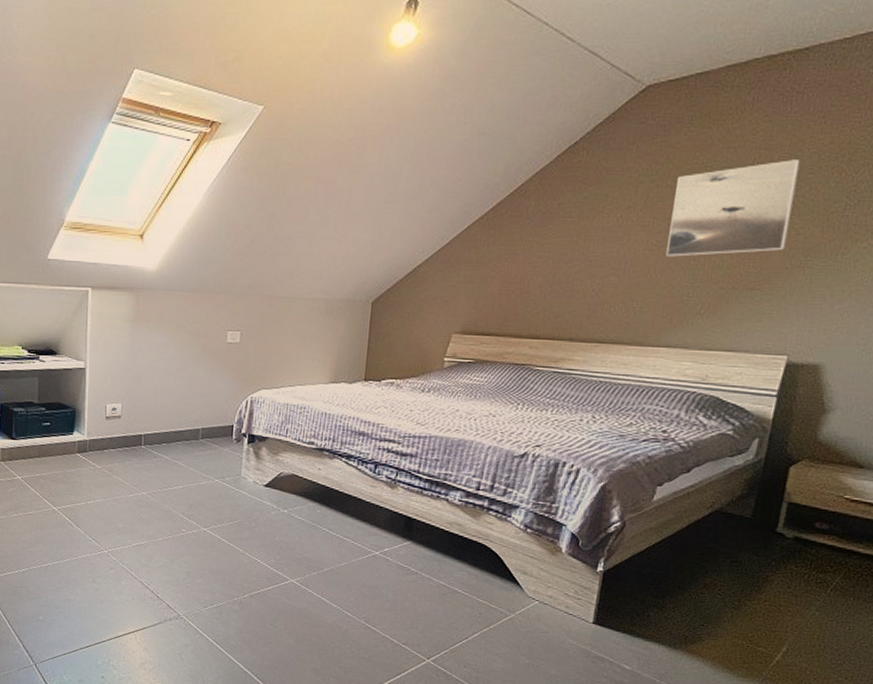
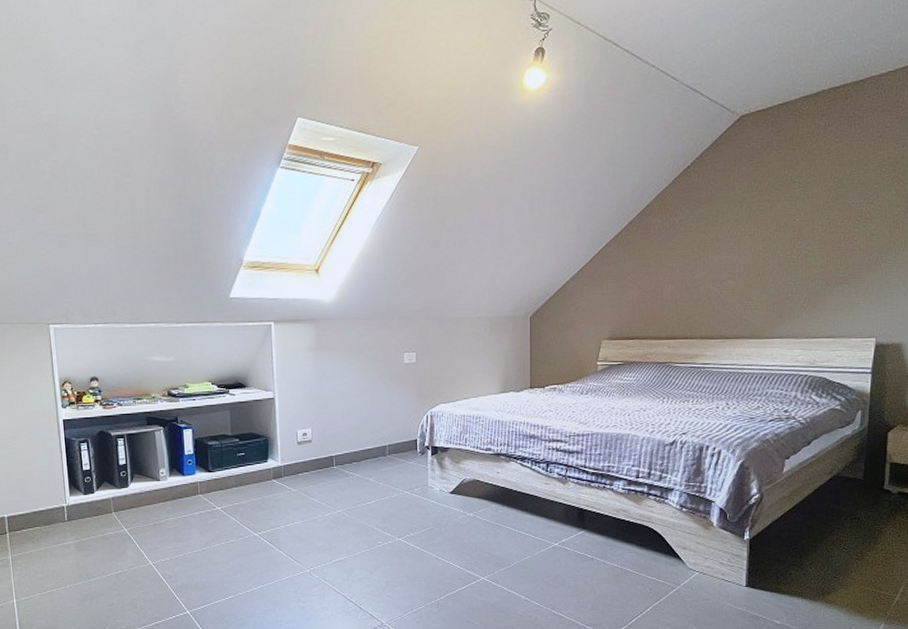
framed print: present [666,159,801,257] -> none [771,173,867,260]

